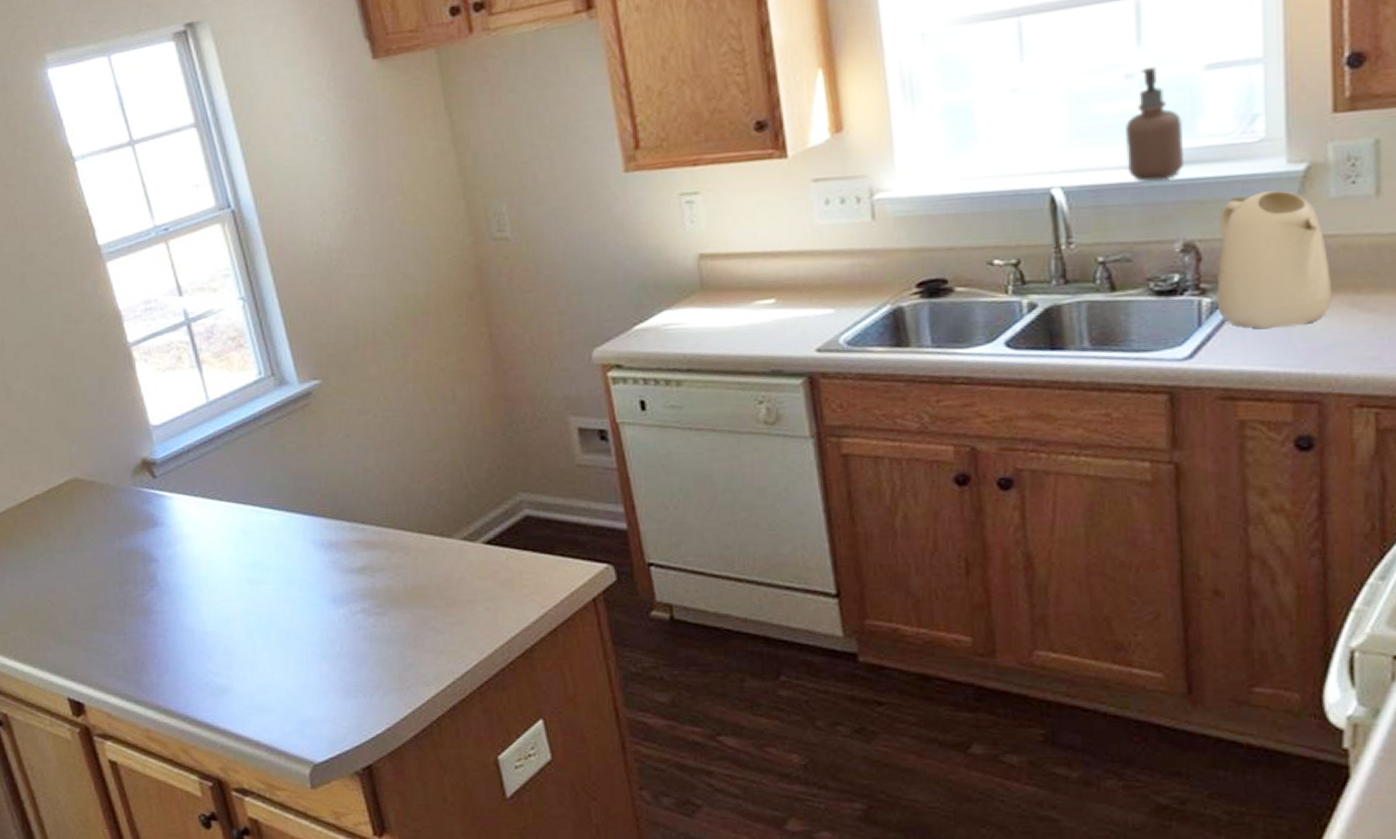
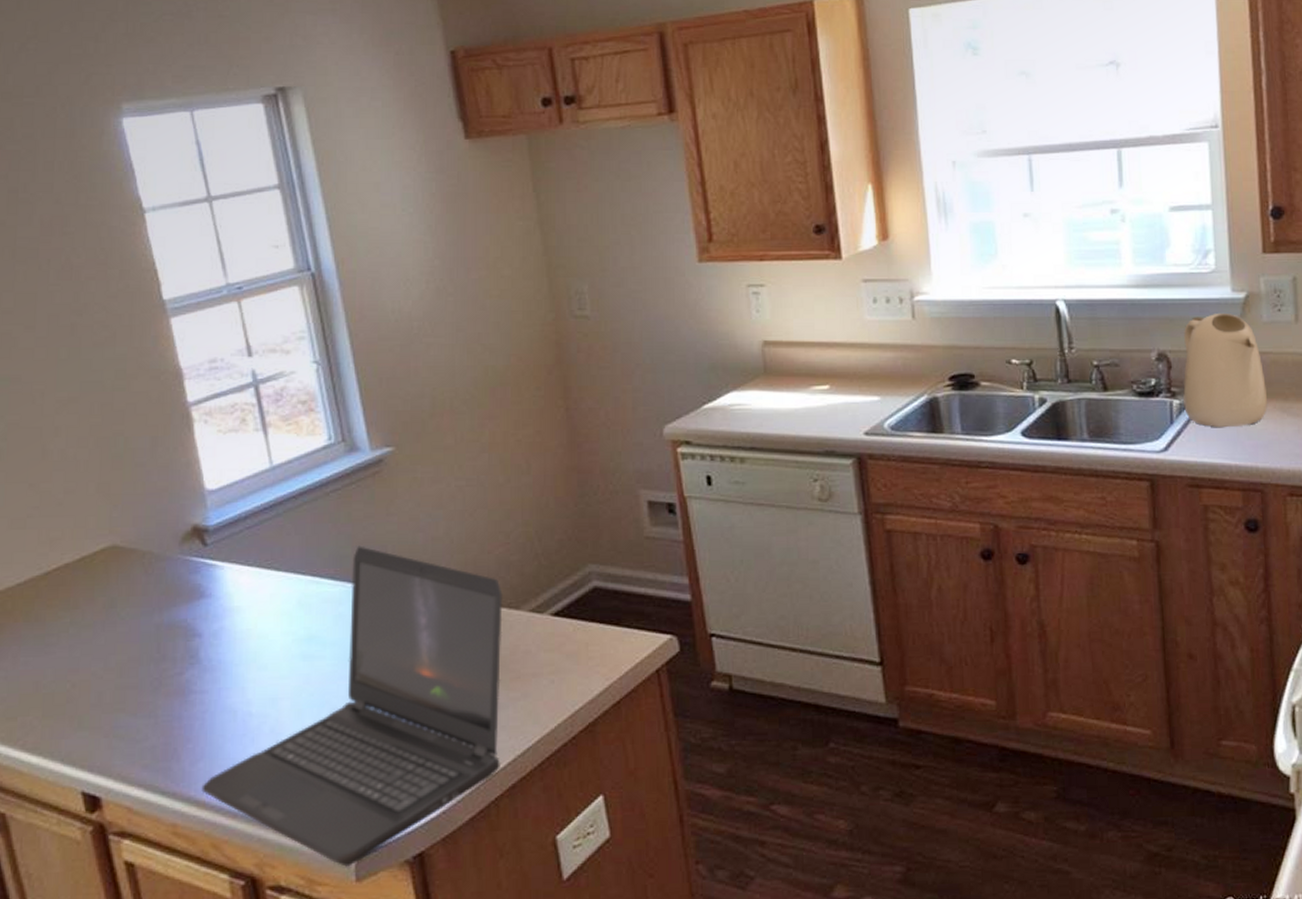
laptop computer: none [168,476,440,775] -> present [201,545,503,867]
soap dispenser: present [1124,66,1185,181] -> none [1111,204,1157,299]

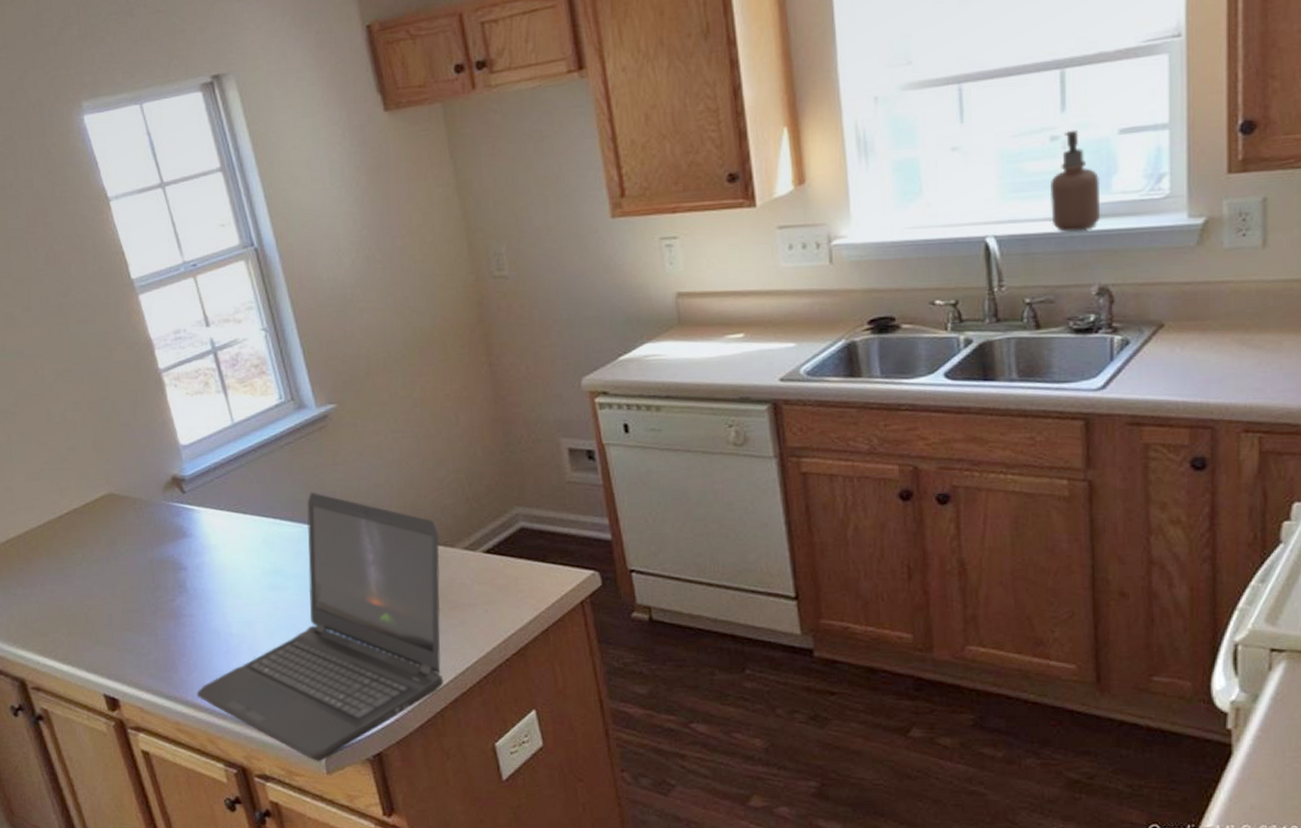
soap dispenser: none [1111,204,1157,299] -> present [1049,129,1101,232]
kettle: present [1183,312,1267,428] -> none [1126,241,1224,363]

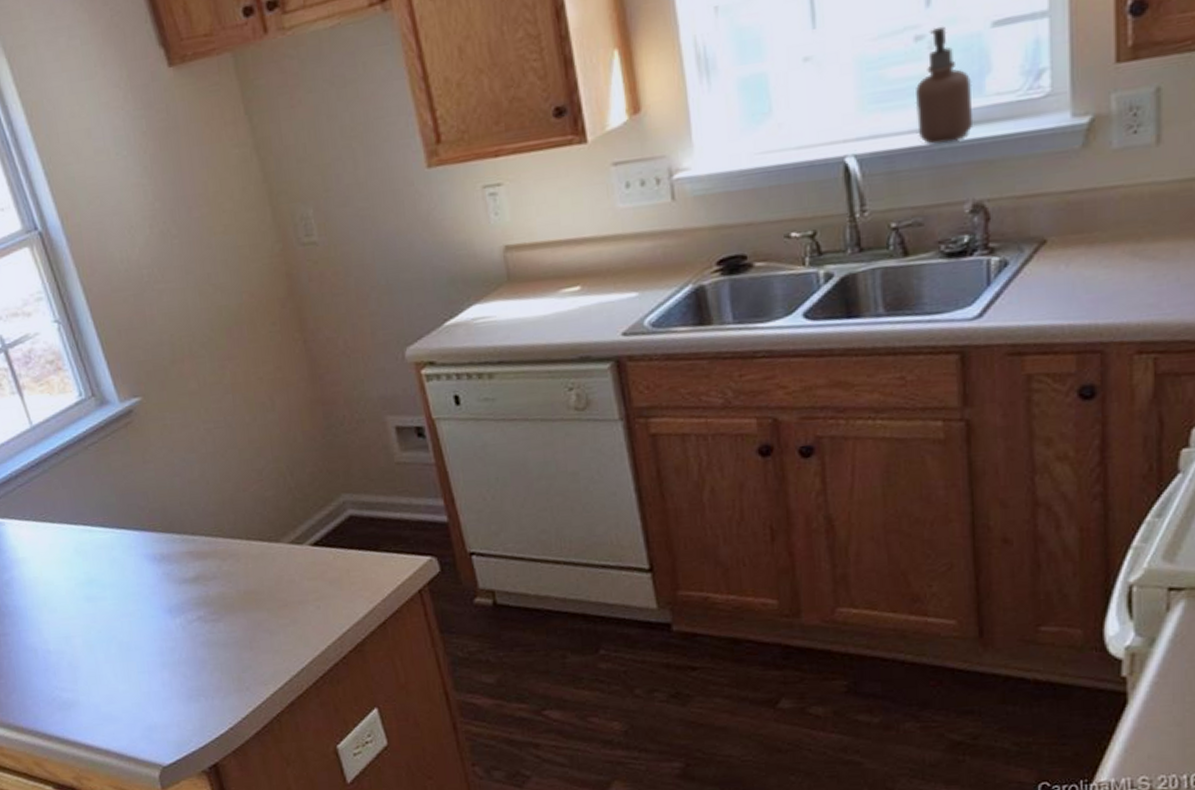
laptop computer: present [196,492,444,762] -> none [18,493,278,778]

